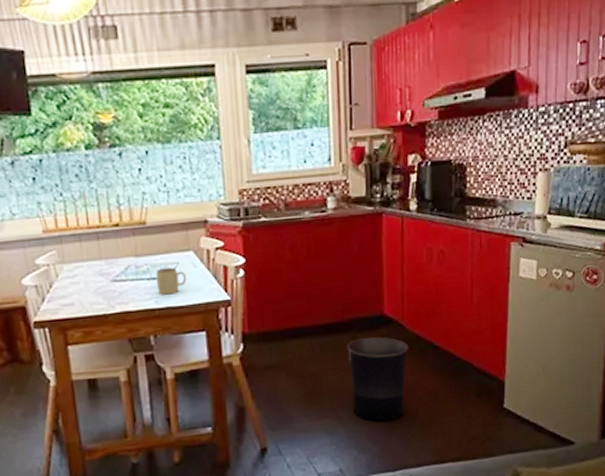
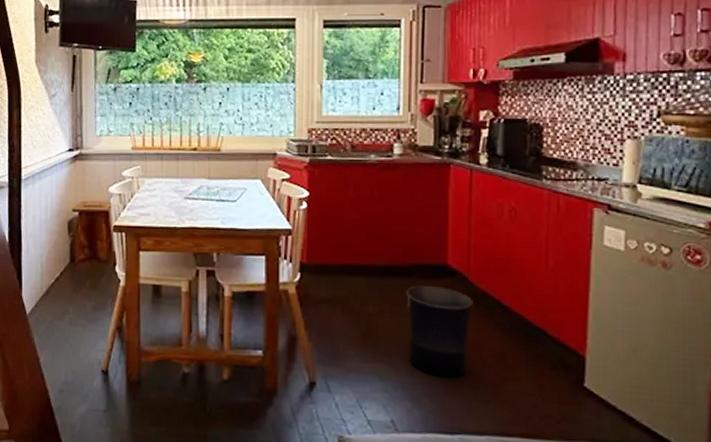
mug: present [155,267,186,295] -> none [224,192,252,217]

